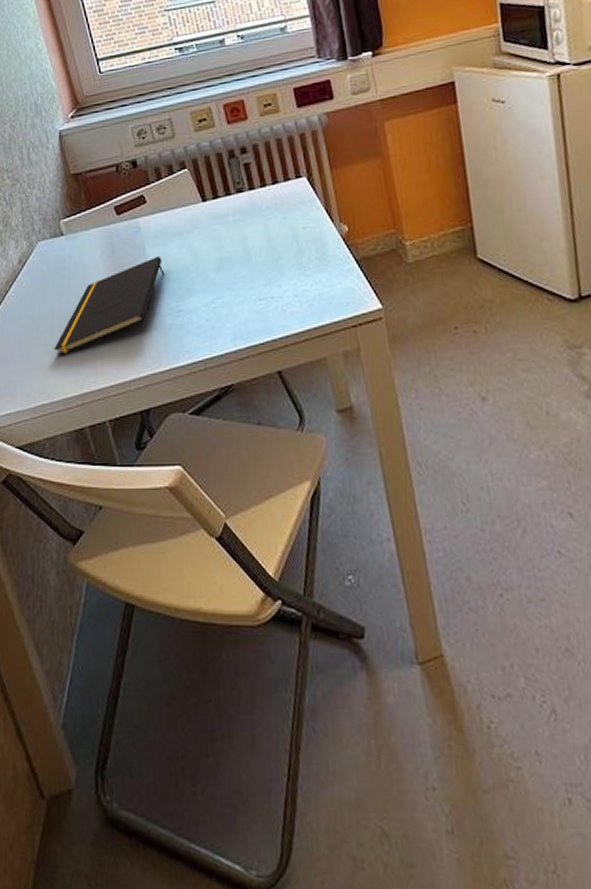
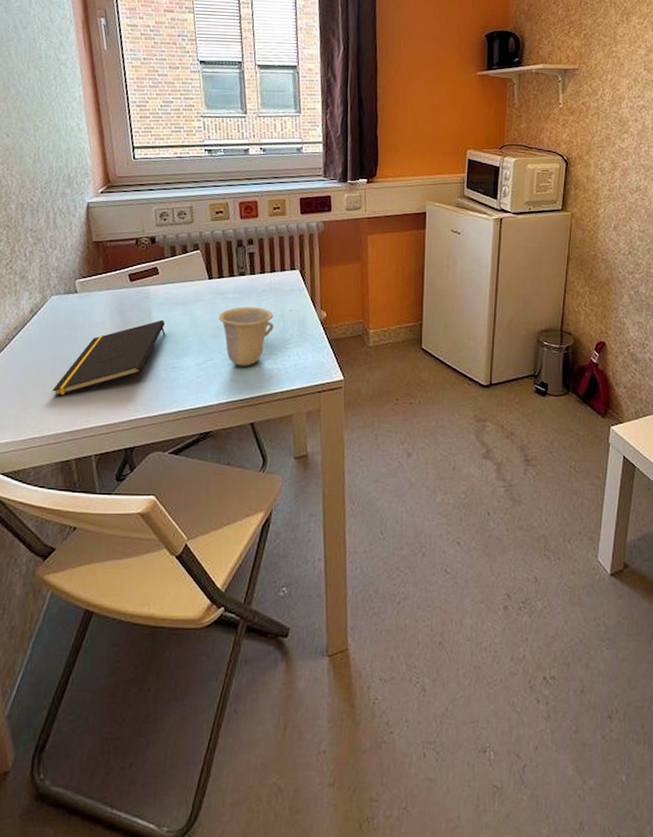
cup: none [220,228,287,303] -> present [218,307,274,366]

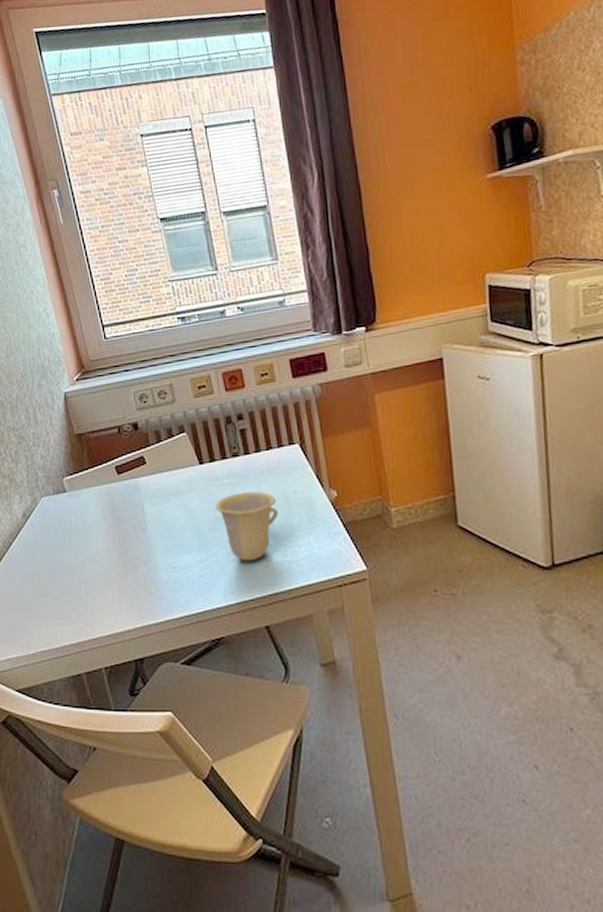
notepad: present [52,319,166,397] -> none [54,514,162,606]

